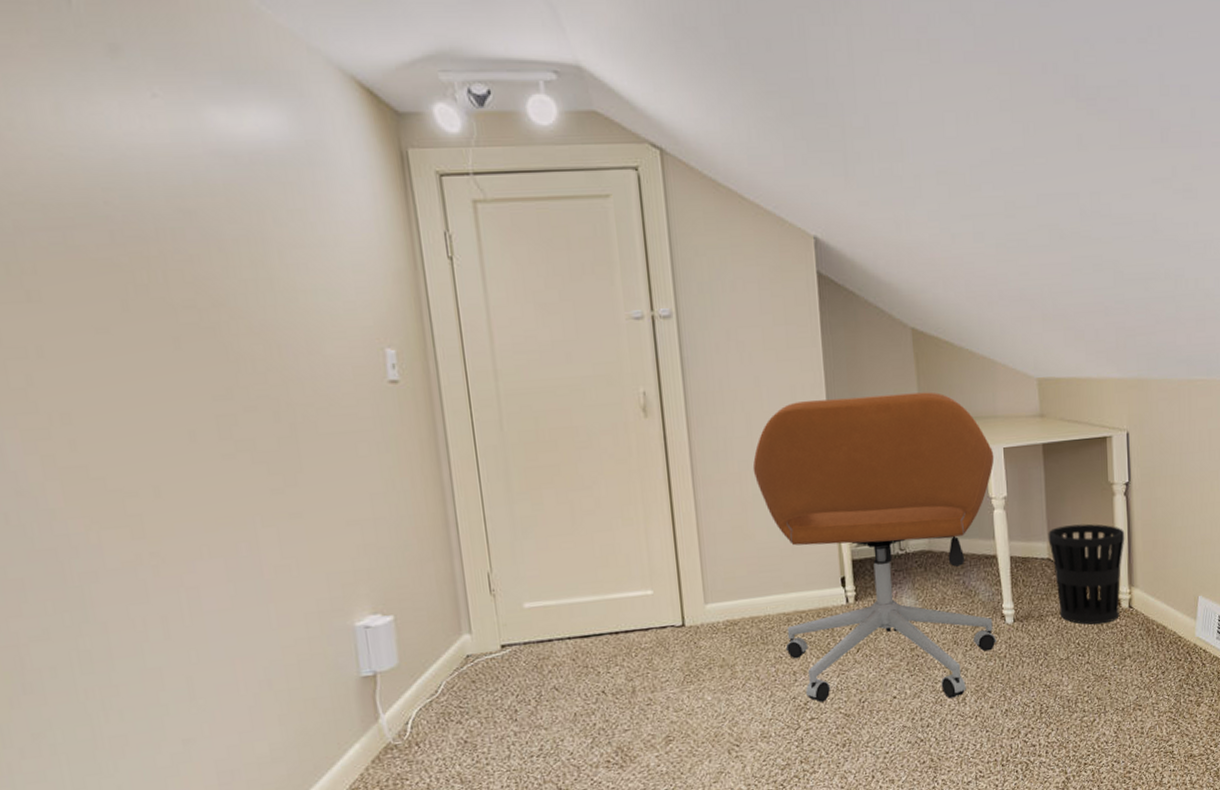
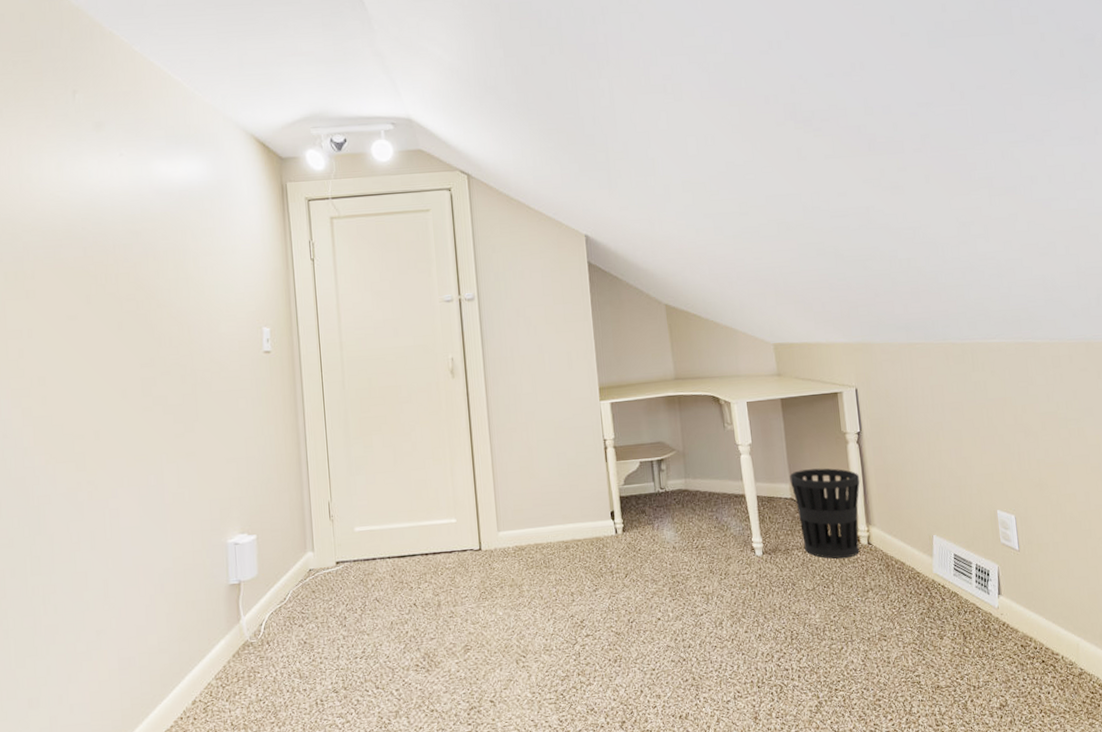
office chair: present [752,392,996,703] -> none [537,356,748,622]

